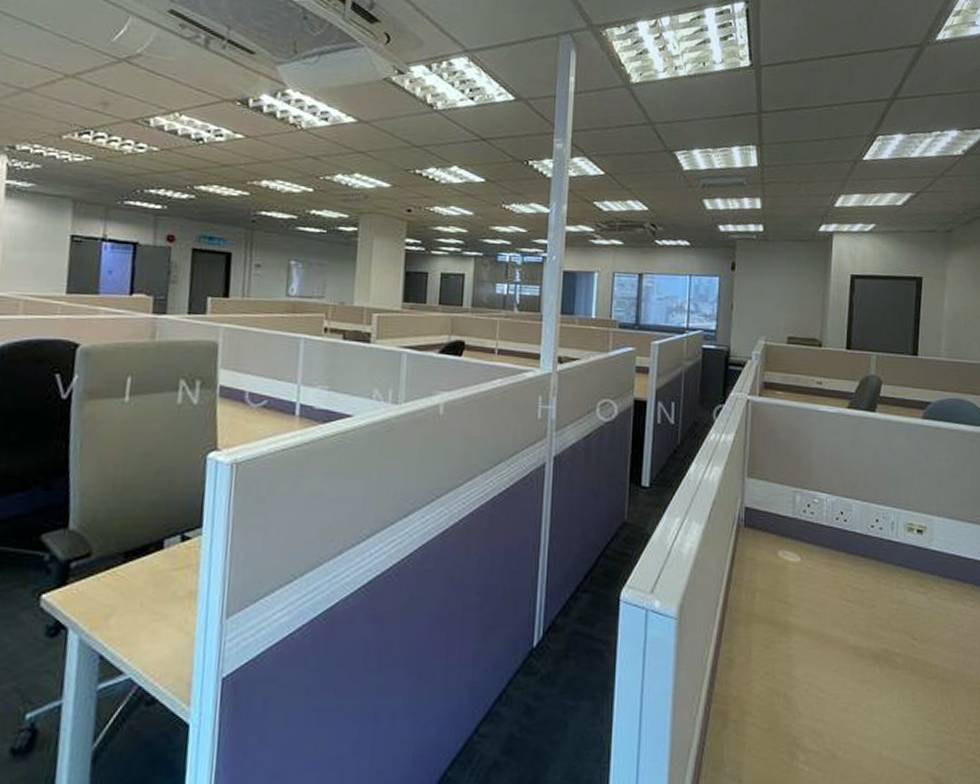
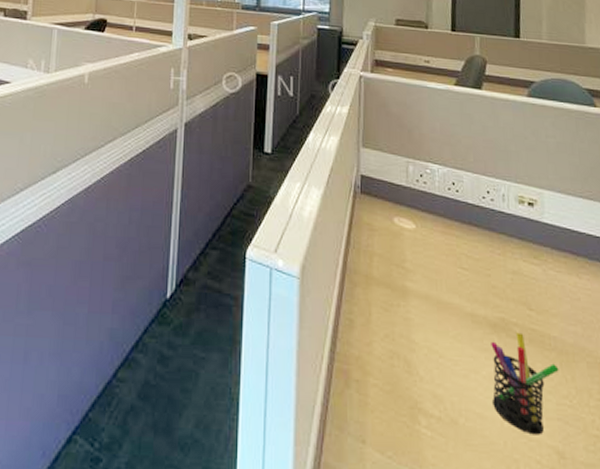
pen holder: none [872,663,939,763] -> present [491,332,559,435]

